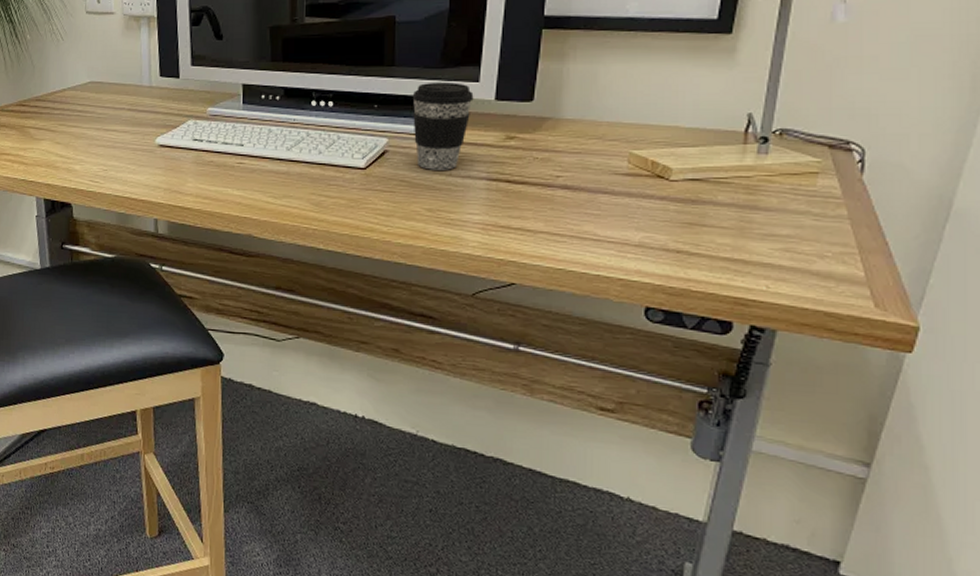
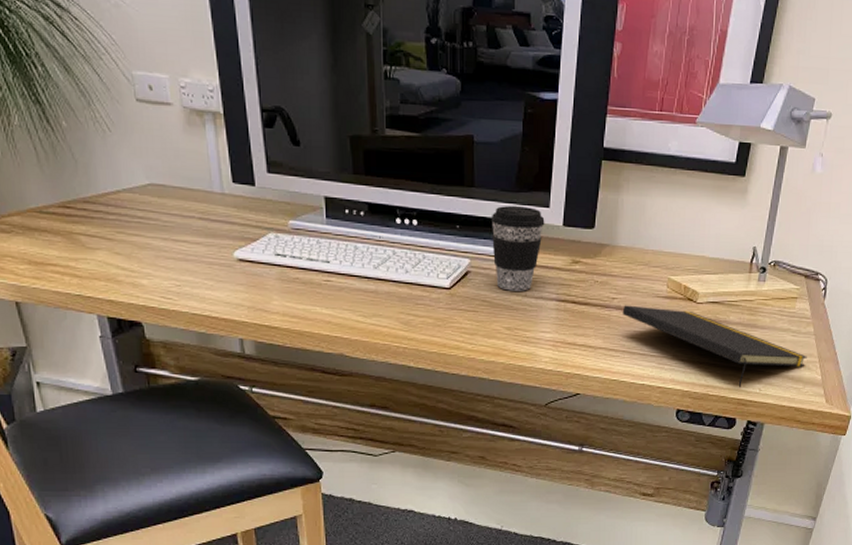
notepad: none [569,183,839,283] -> present [622,305,807,387]

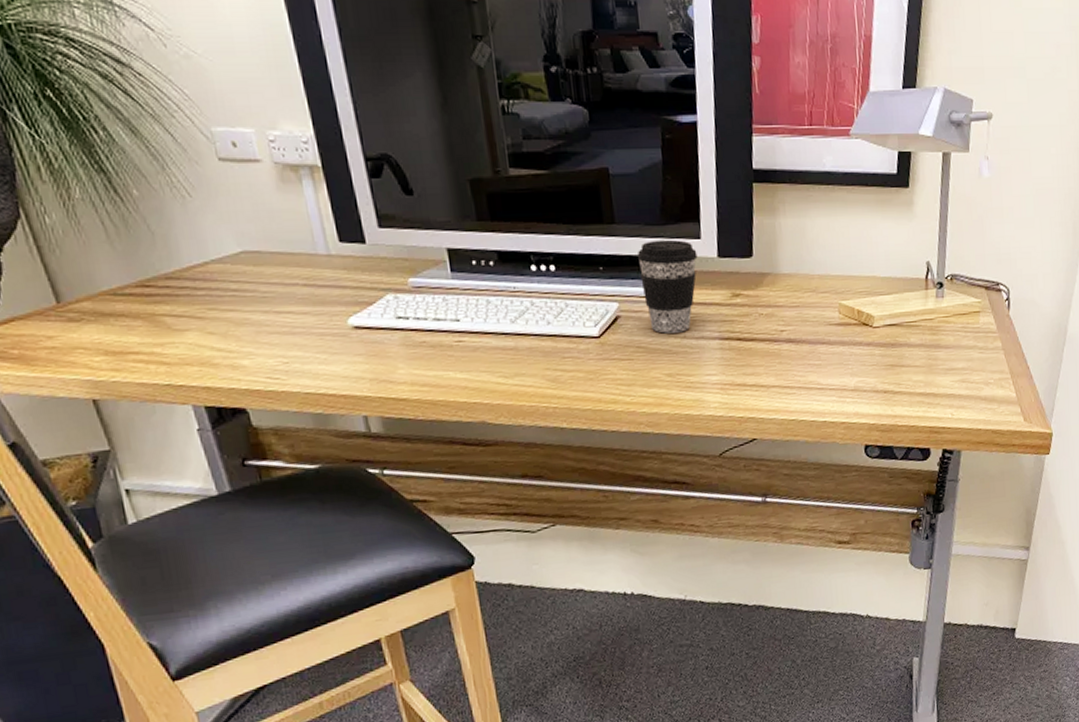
notepad: present [622,305,807,387] -> none [793,336,998,414]

